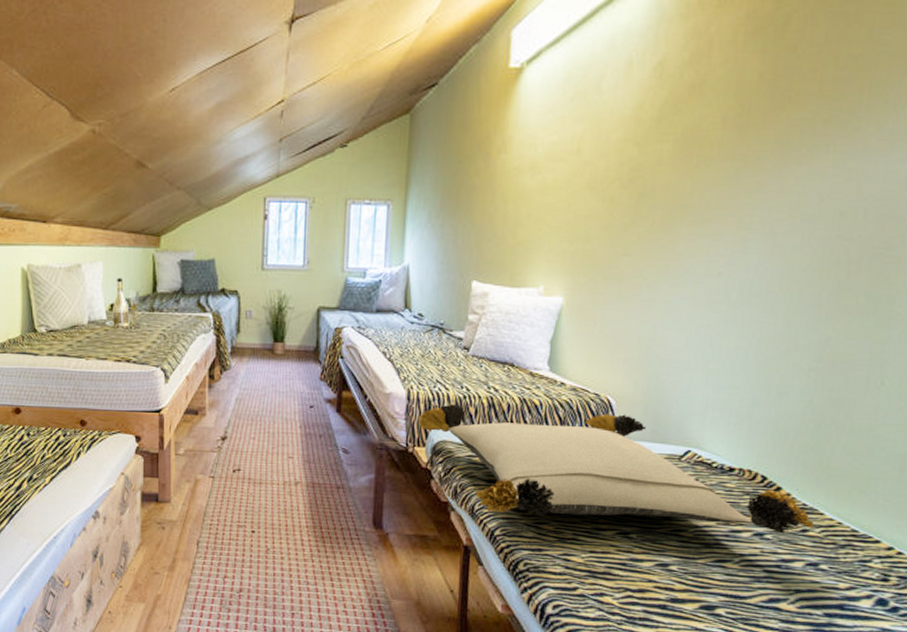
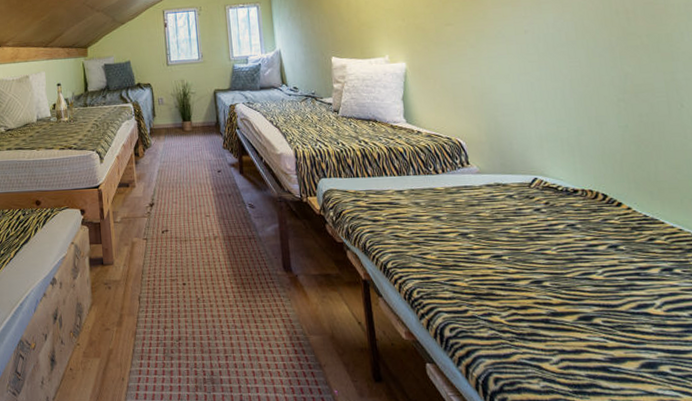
pillow: present [418,404,814,534] -> none [306,152,659,248]

